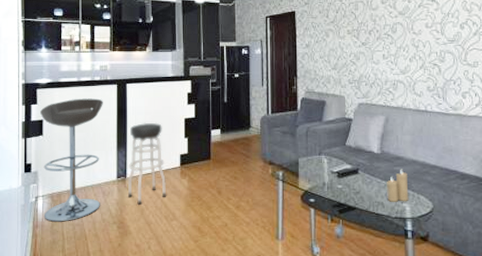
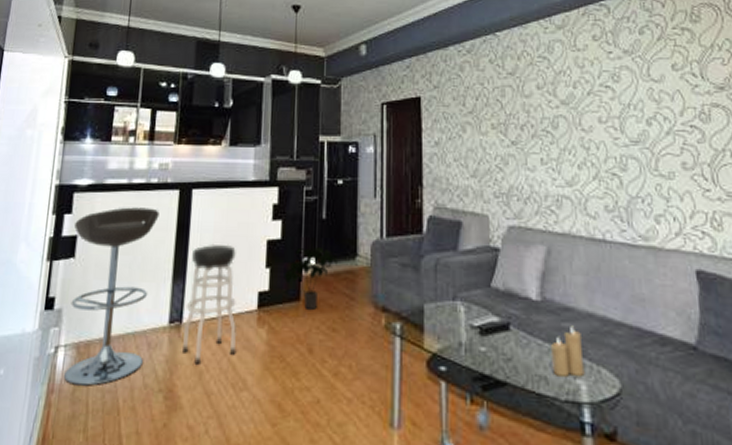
potted plant: none [198,122,236,166] -> present [284,247,337,311]

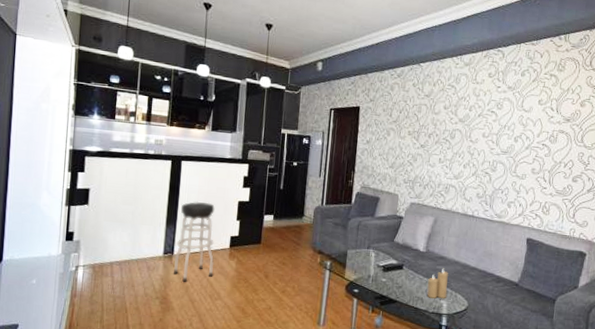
bar stool: present [63,207,159,386] -> none [83,170,156,293]
potted plant: present [284,247,337,311] -> none [250,208,289,251]

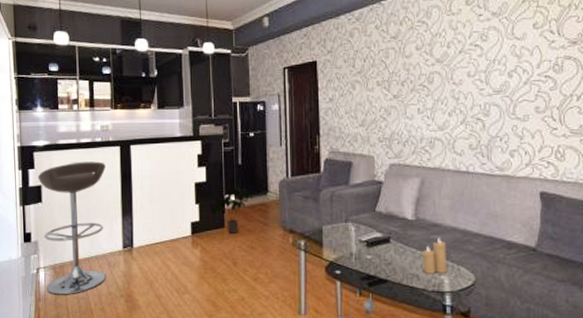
bar stool: none [83,170,156,293] -> present [38,161,106,295]
bar stool: present [174,201,215,282] -> none [134,187,178,277]
potted plant: none [250,208,289,251] -> present [210,187,252,235]

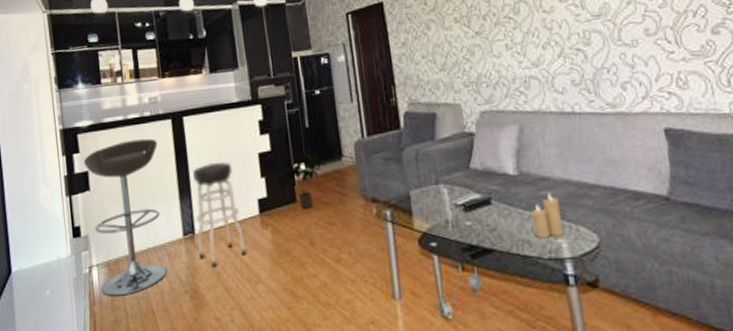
bar stool: none [134,187,178,277] -> present [192,161,247,267]

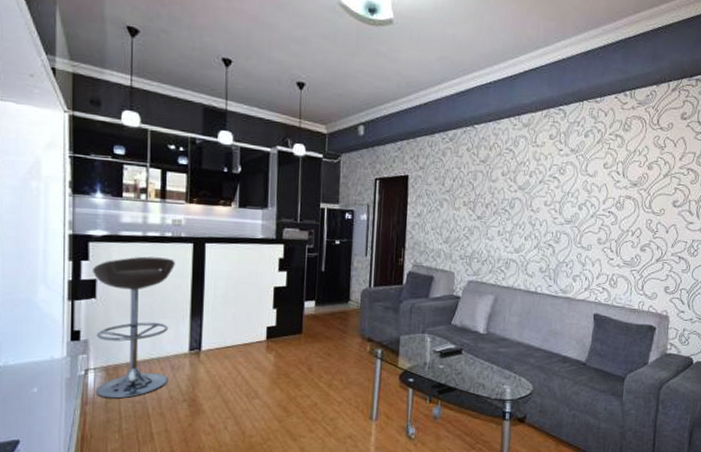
bar stool: present [192,161,247,267] -> none [202,289,250,381]
potted plant: present [278,153,325,210] -> none [288,293,333,341]
candle: present [530,193,565,239] -> none [488,350,512,384]

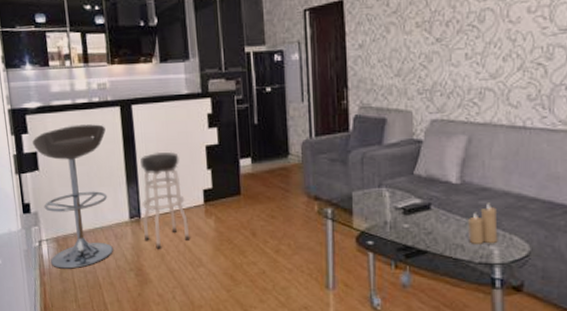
bar stool: none [202,289,250,381] -> present [139,151,190,249]
candle: none [488,350,512,384] -> present [467,203,498,244]

